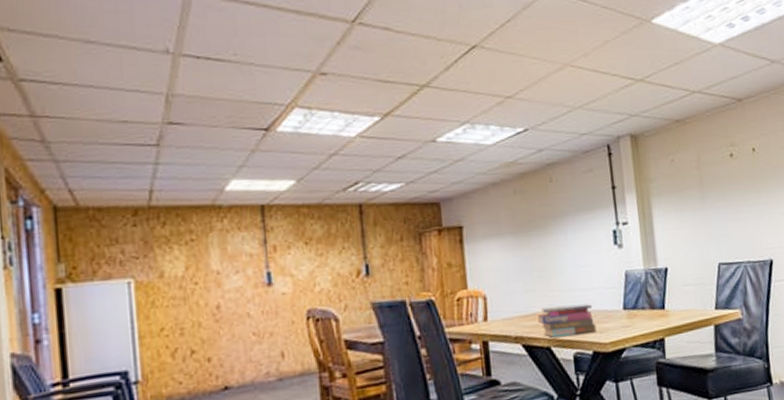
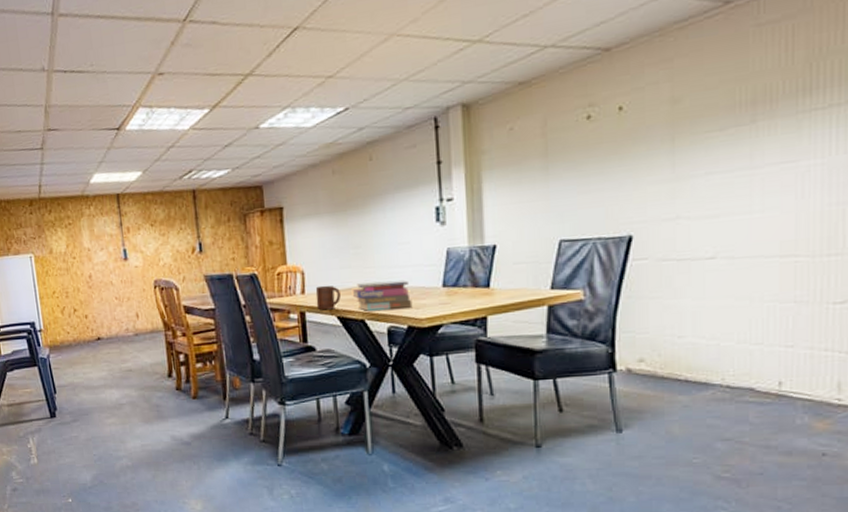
cup: none [498,310,526,339] -> present [315,285,342,310]

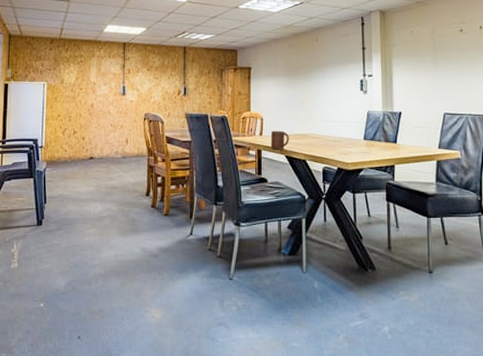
books: present [352,279,413,311] -> none [298,131,342,153]

